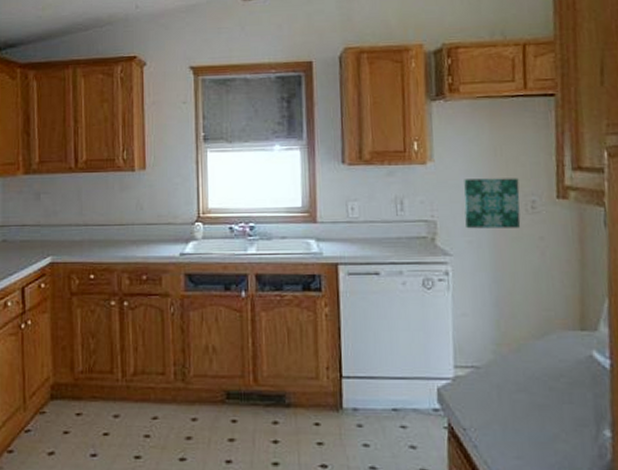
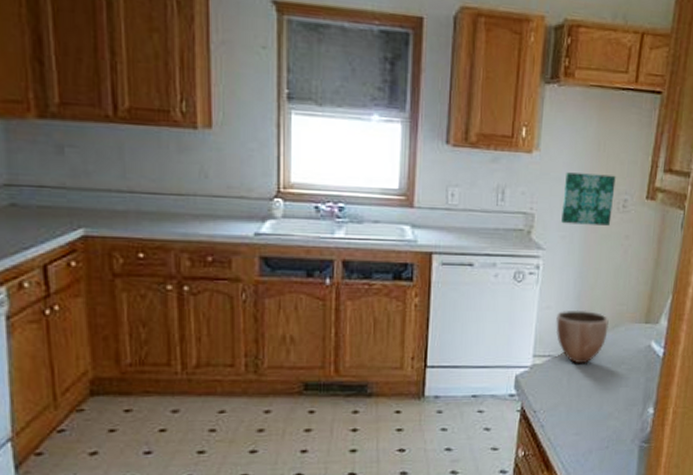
decorative bowl: none [474,316,537,377] -> present [555,309,609,364]

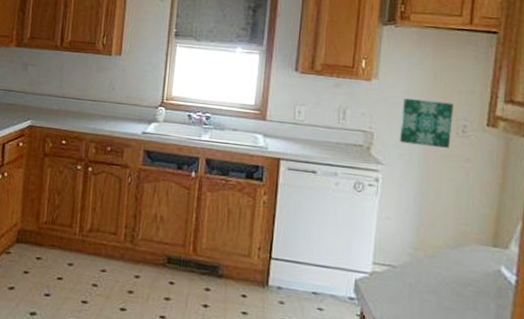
decorative bowl: present [555,309,609,364] -> none [395,223,452,279]

